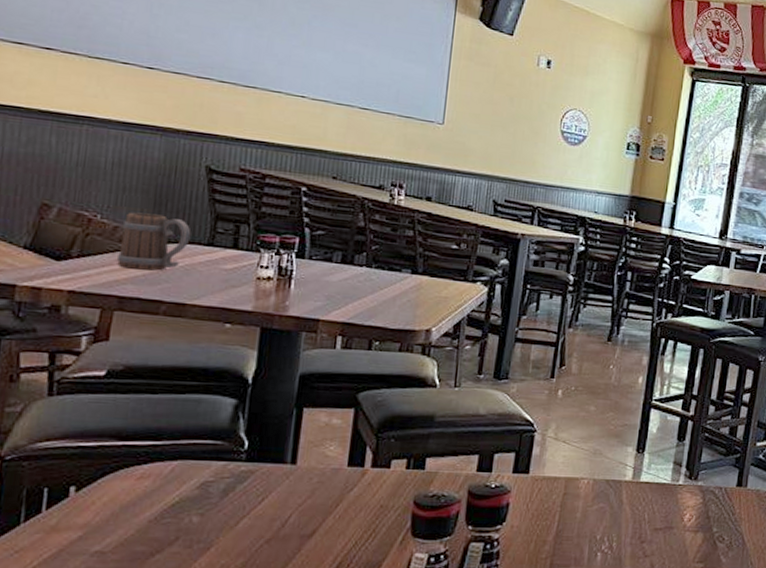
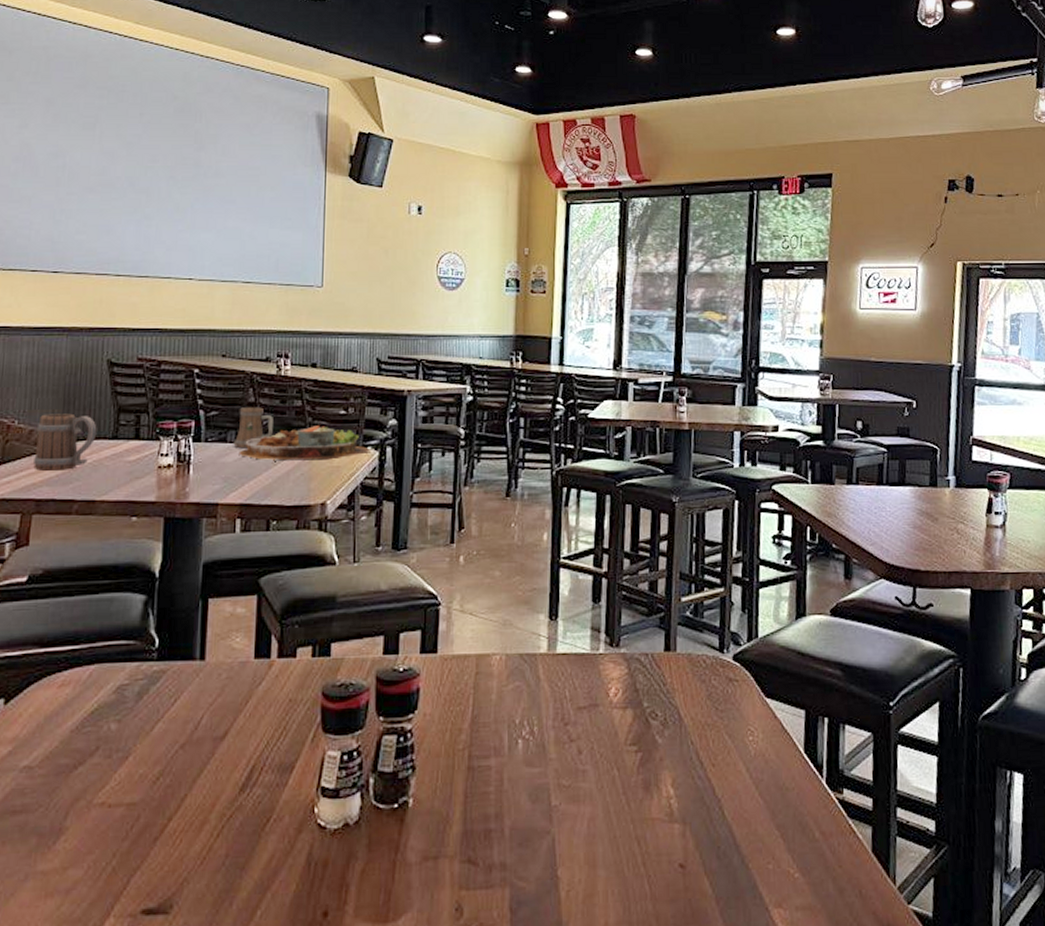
beer mug: none [339,230,383,271] -> present [233,407,273,449]
food platter: none [344,256,480,290] -> present [238,426,370,461]

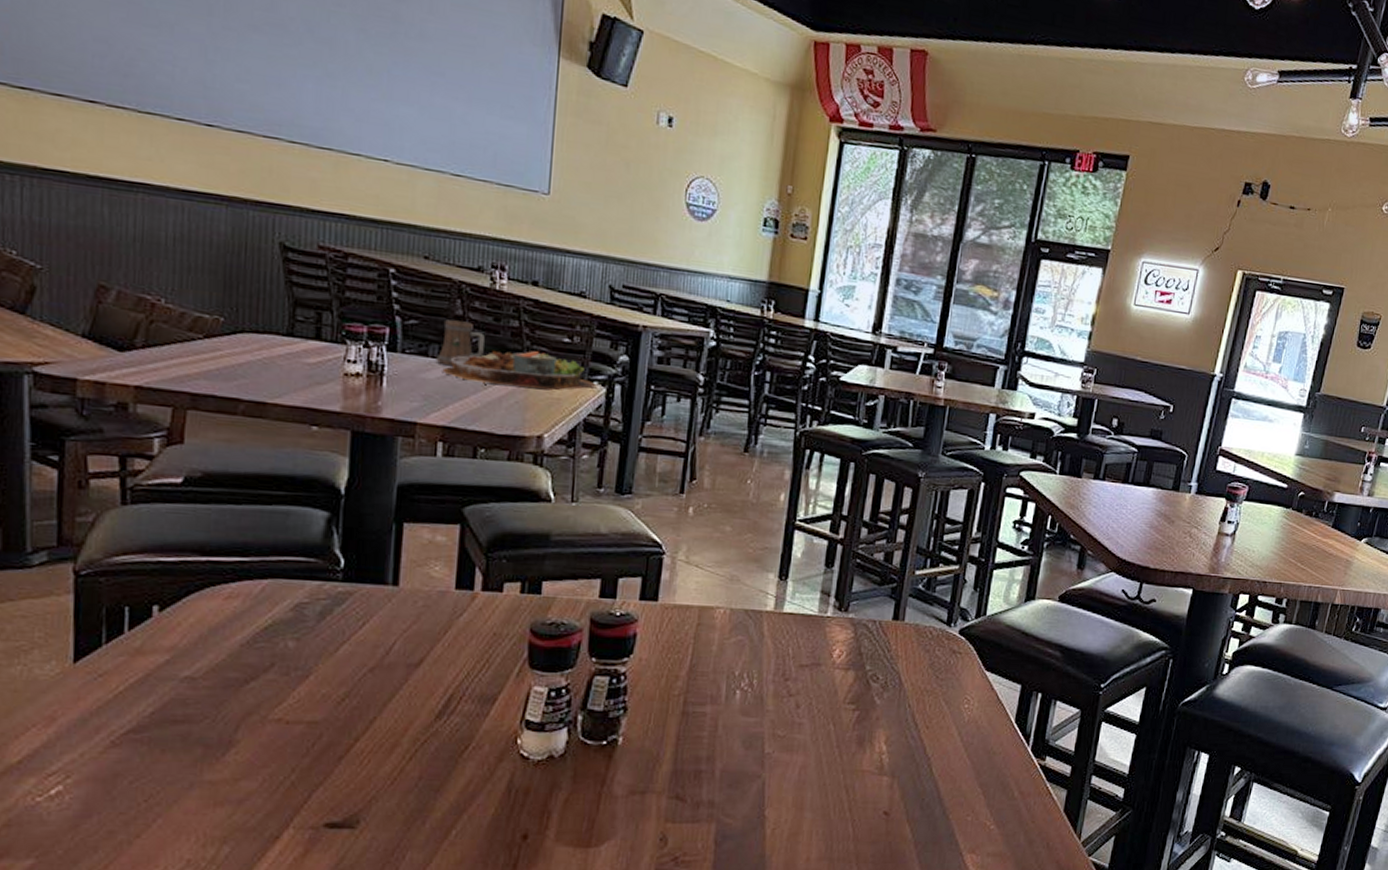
beer mug: present [33,413,97,471] -> none [187,296,268,364]

